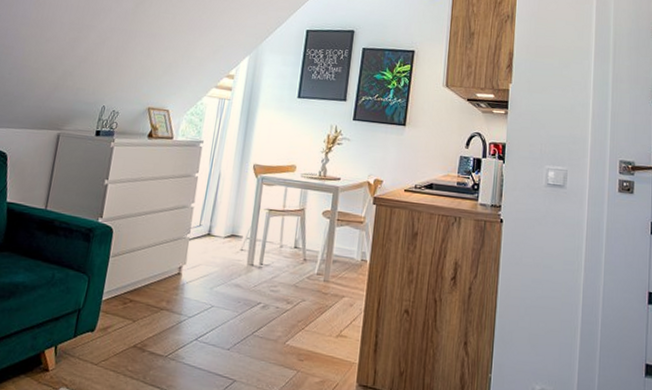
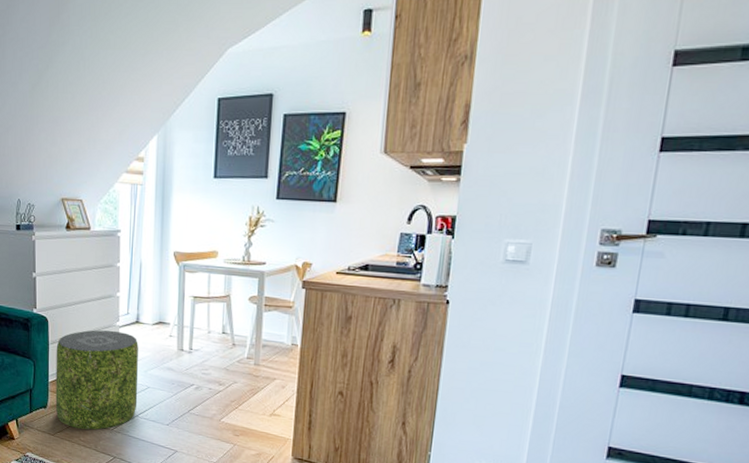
pouf: none [104,242,208,357] -> present [55,330,138,430]

